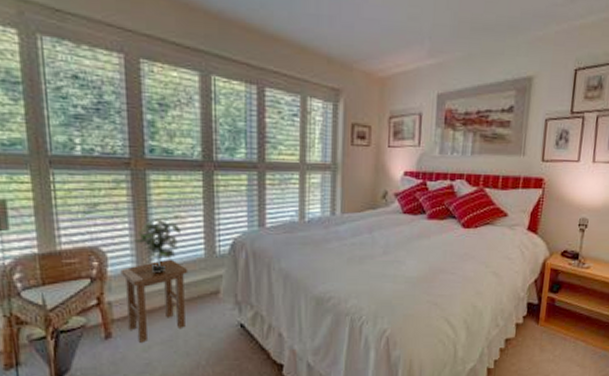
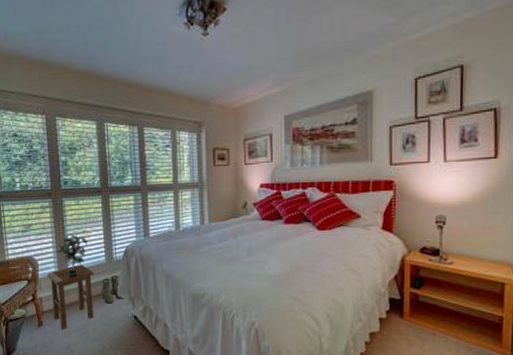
boots: none [197,274,226,309] -> present [101,276,123,304]

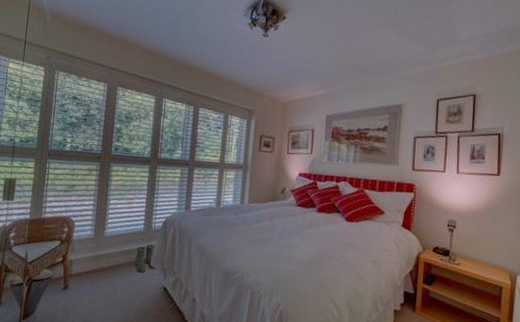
stool: present [47,264,94,330] -> none [81,230,130,296]
potted plant: present [56,229,88,275] -> none [95,196,131,240]

